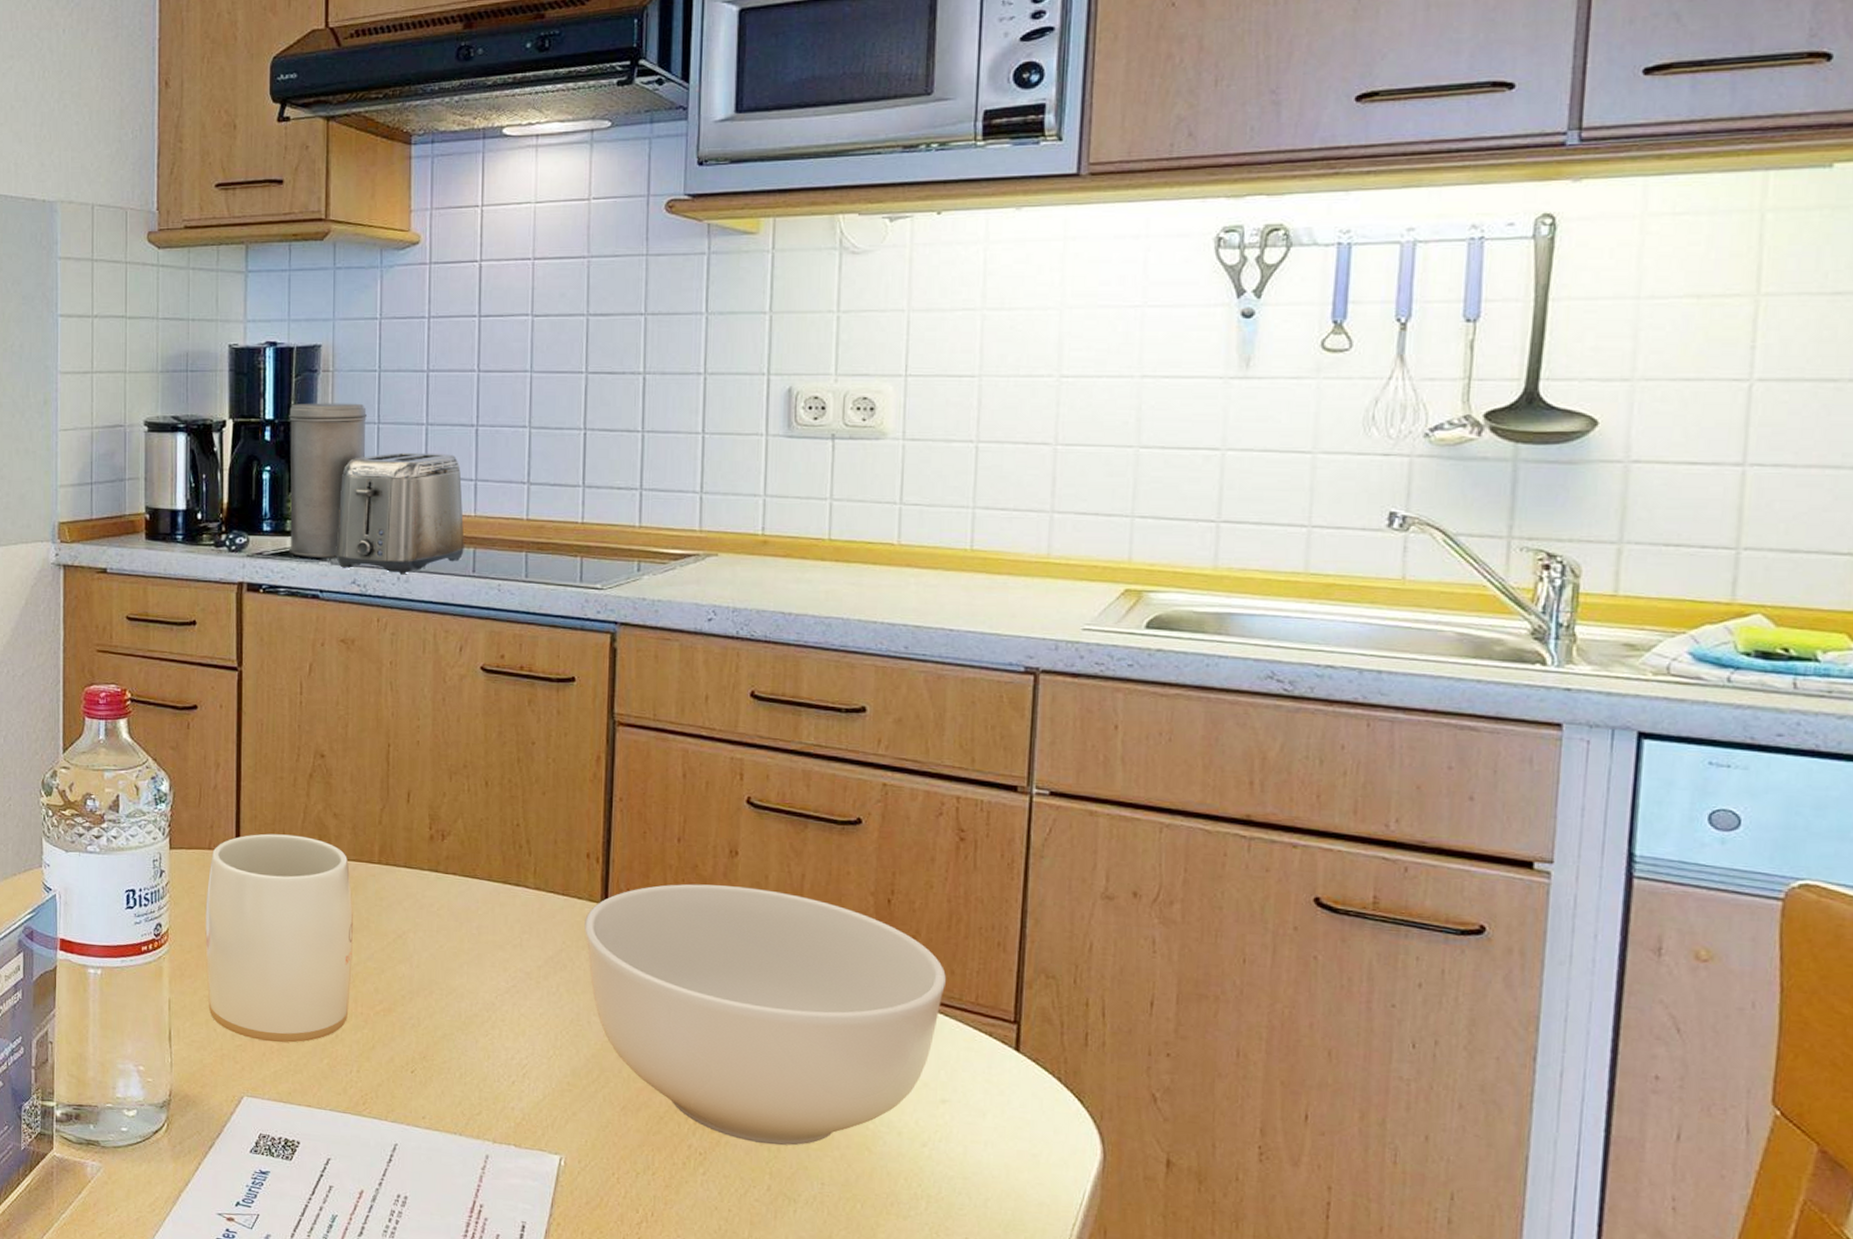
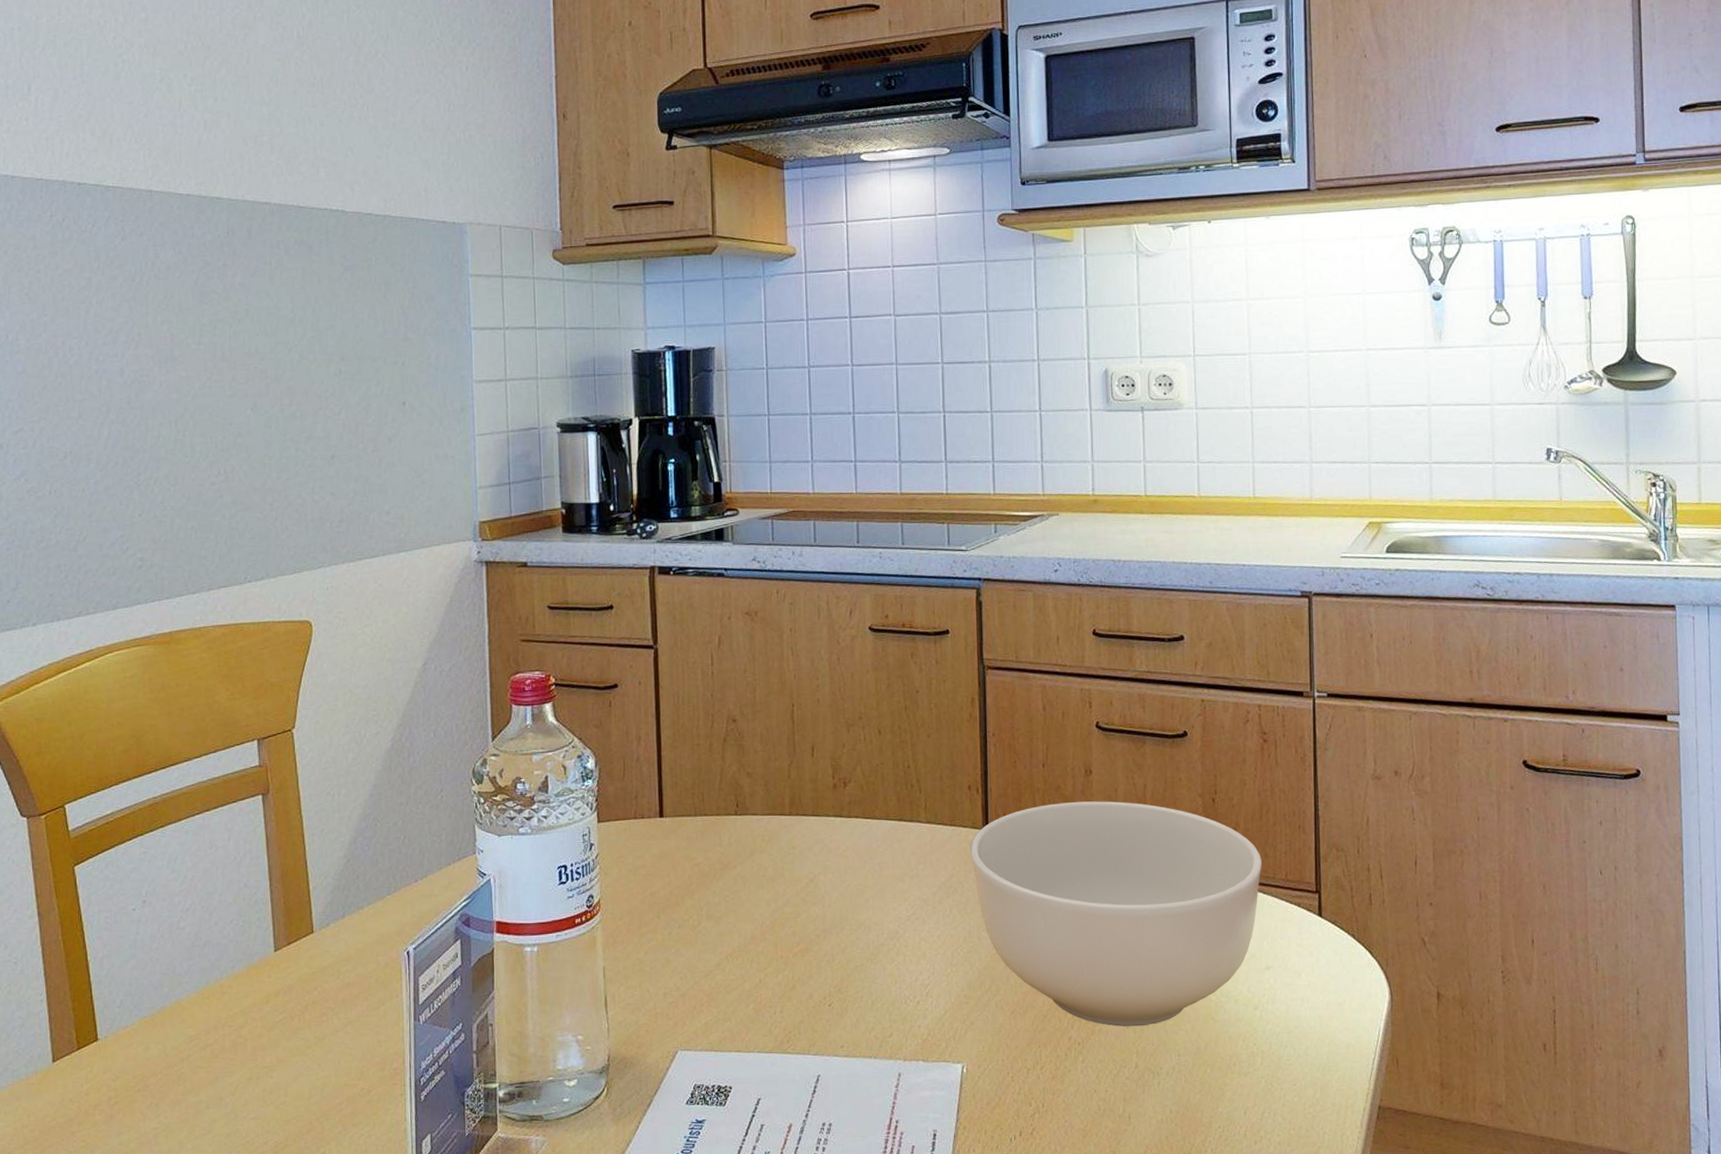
mug: present [205,833,354,1043] -> none [634,797,771,995]
canister: present [288,403,367,559] -> none [689,398,759,541]
toaster: present [336,452,465,574] -> none [736,439,849,549]

